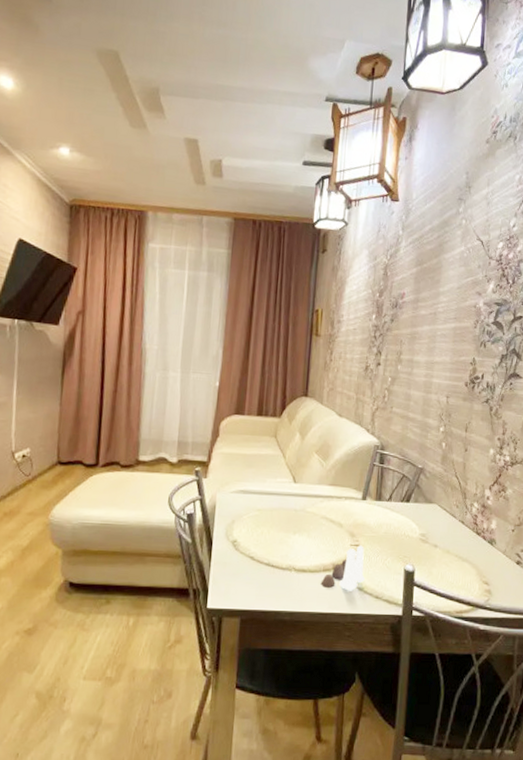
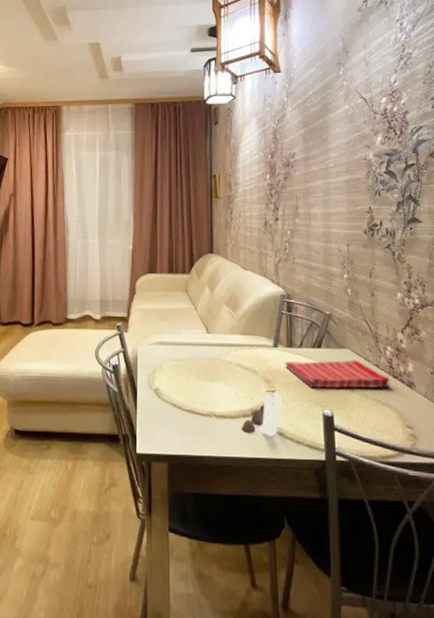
dish towel: none [372,515,473,545] -> present [285,360,390,389]

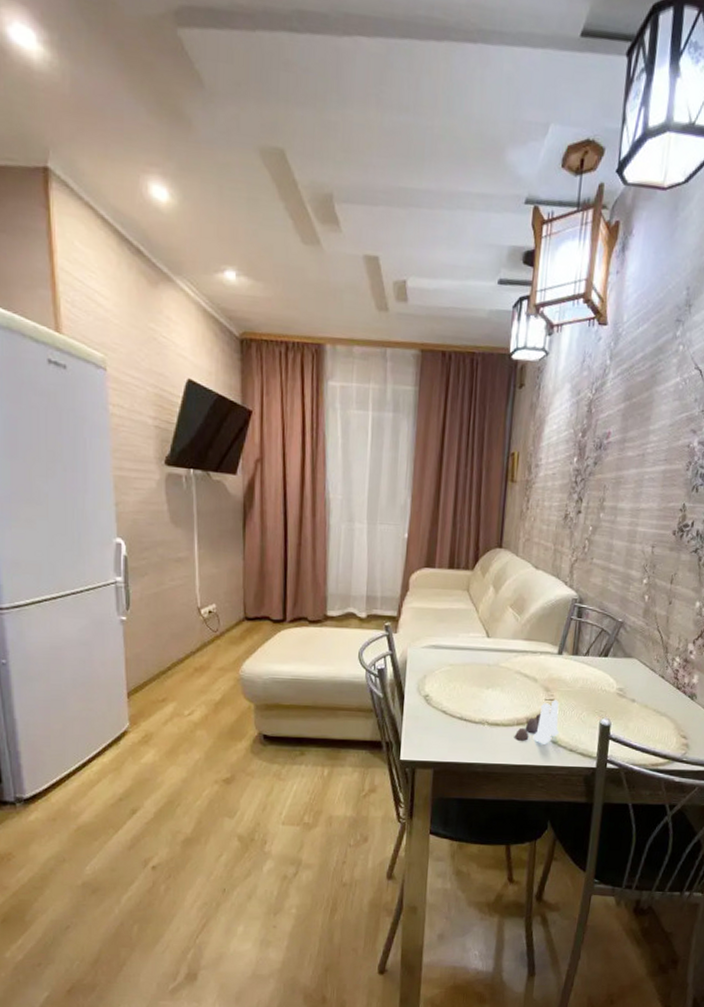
dish towel: present [285,360,390,389] -> none [568,670,673,699]

